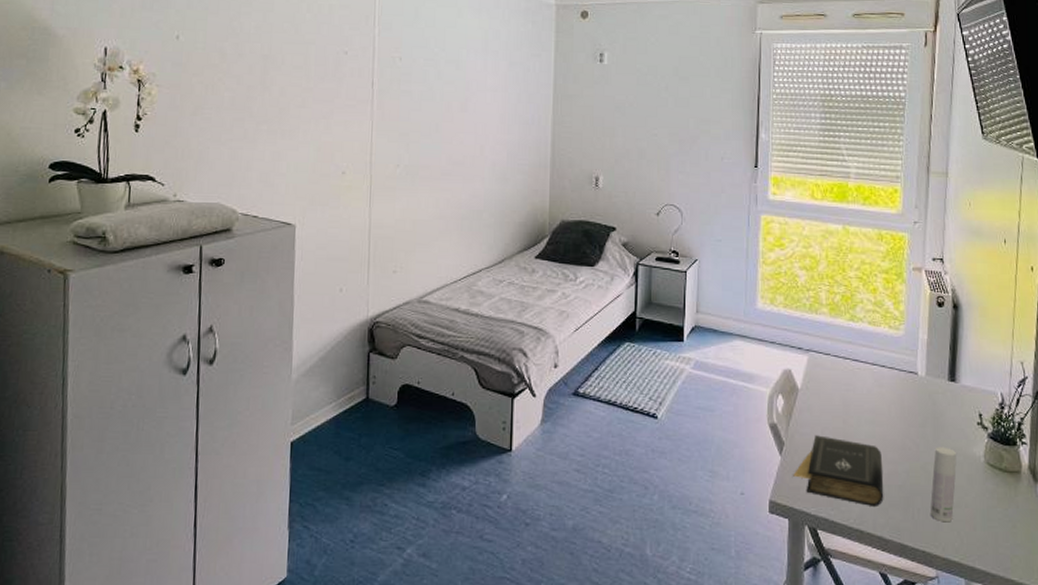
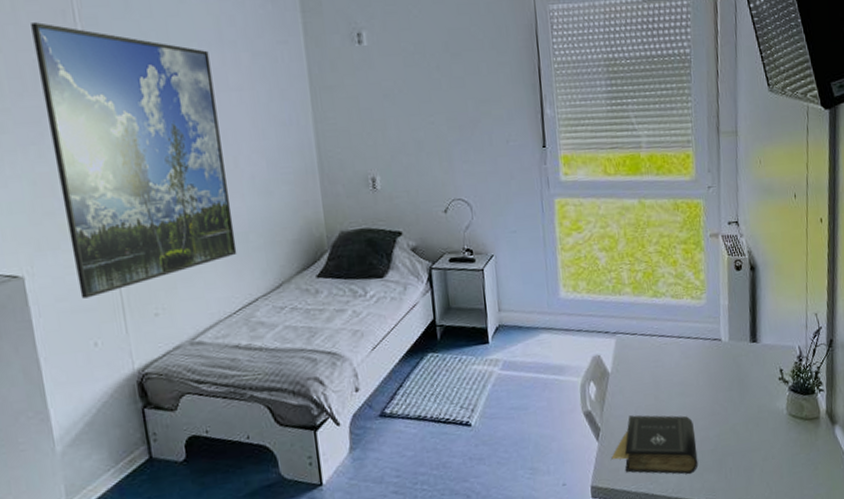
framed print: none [337,24,474,250] -> present [31,22,237,299]
bottle: present [930,446,957,521] -> none [741,406,763,476]

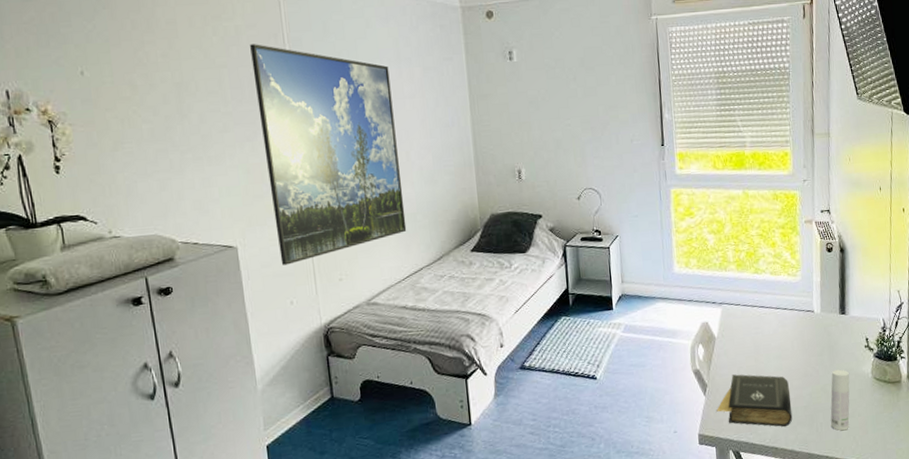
bottle: none [741,406,763,476] -> present [830,369,850,430]

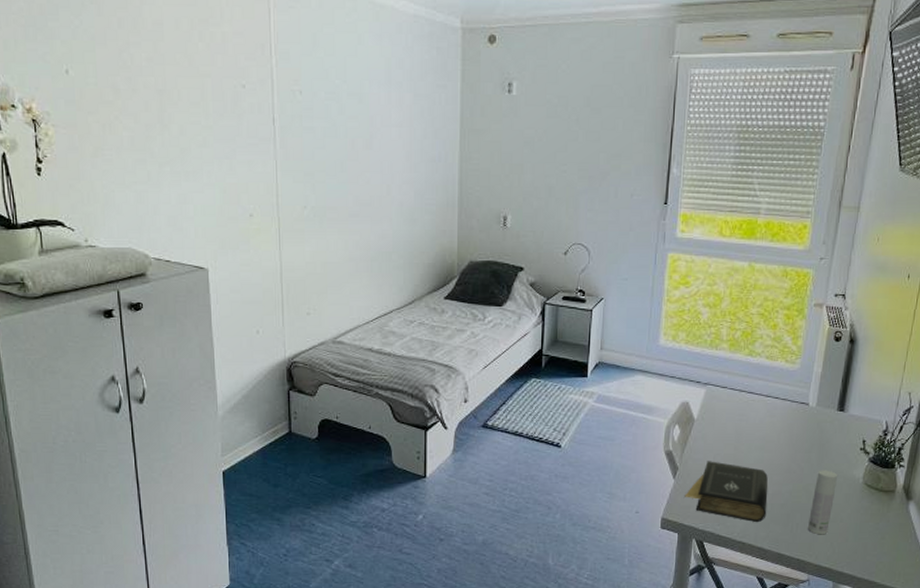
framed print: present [250,44,407,265] -> none [236,54,380,293]

